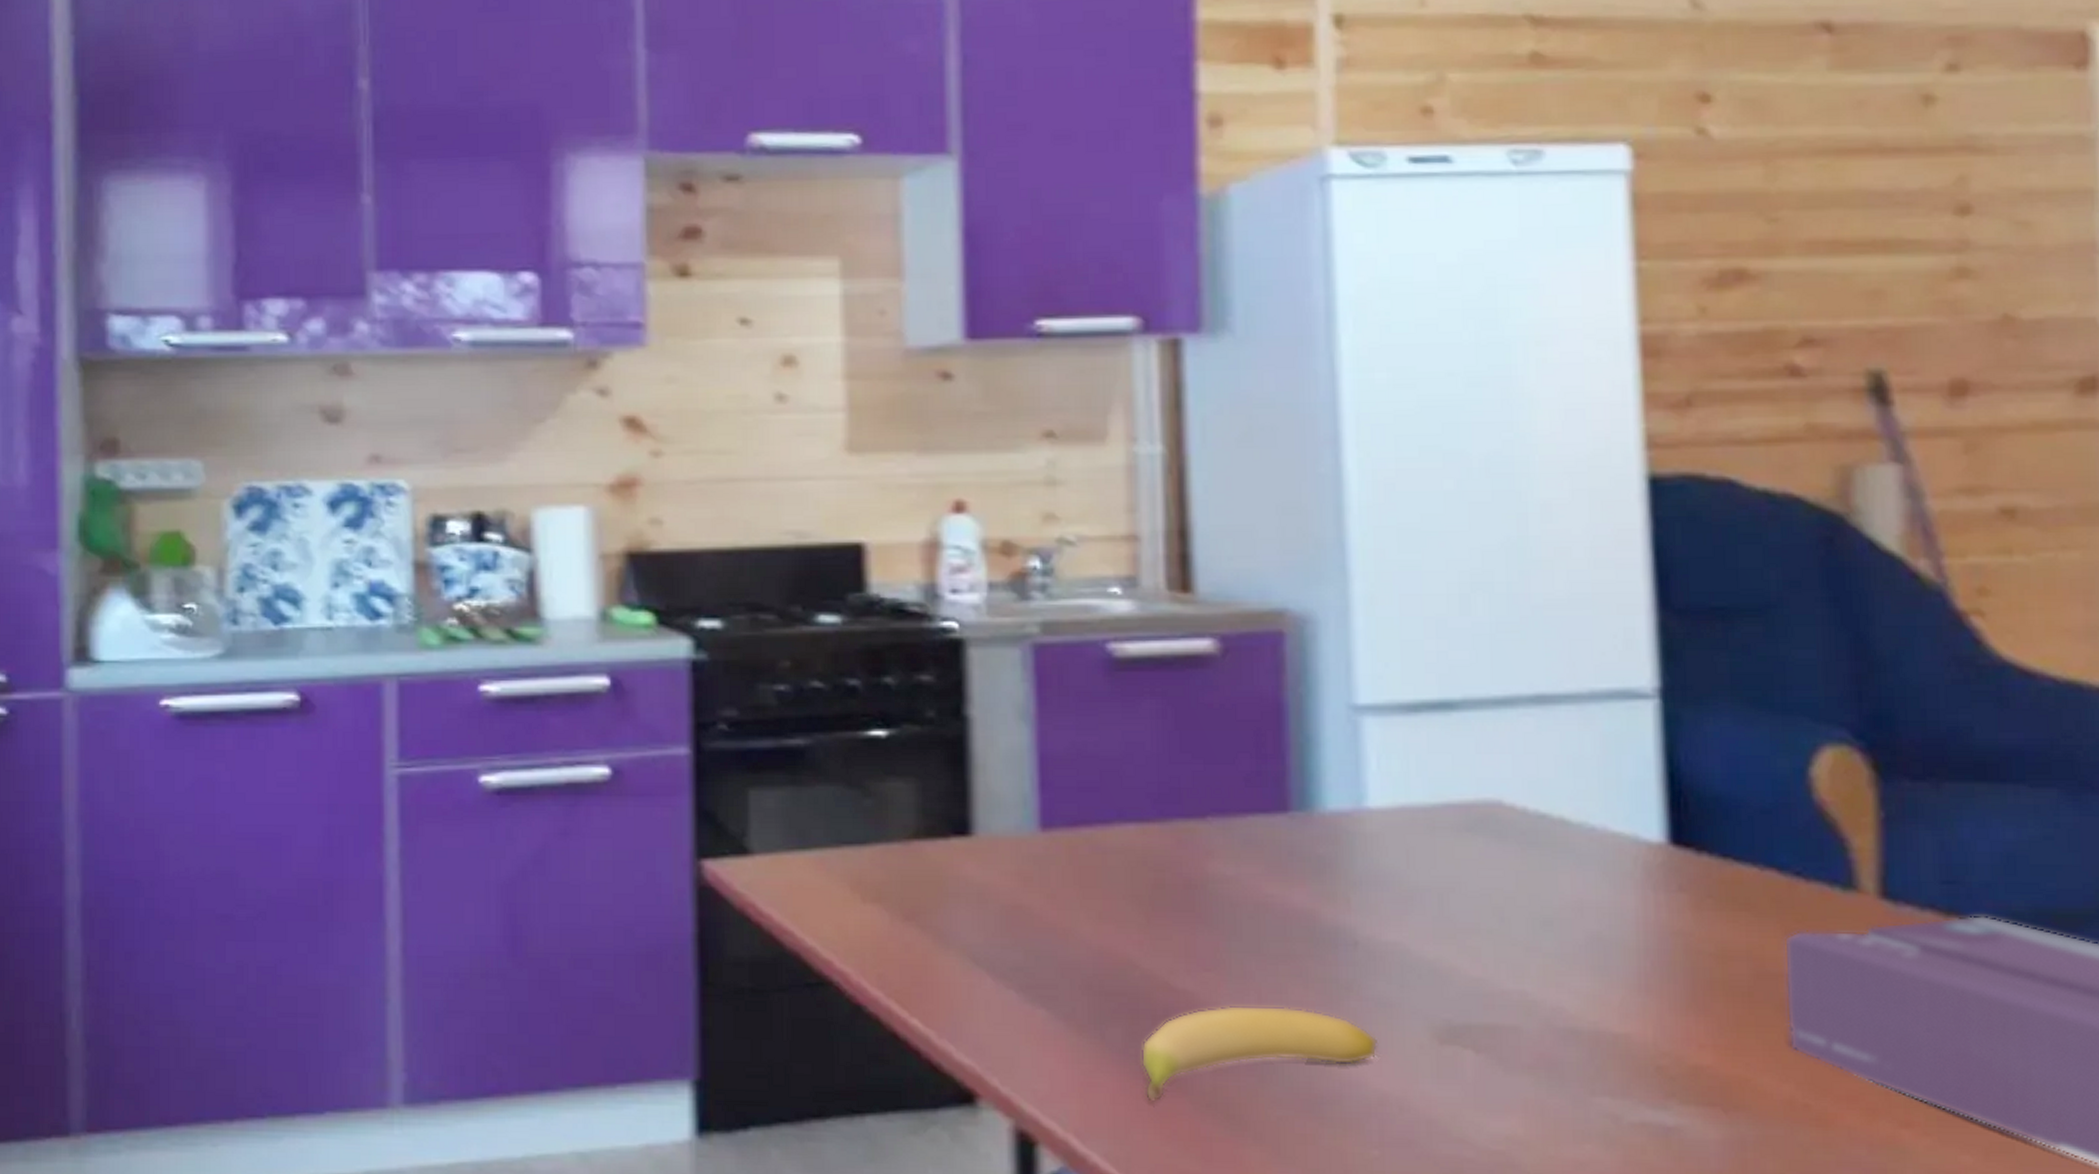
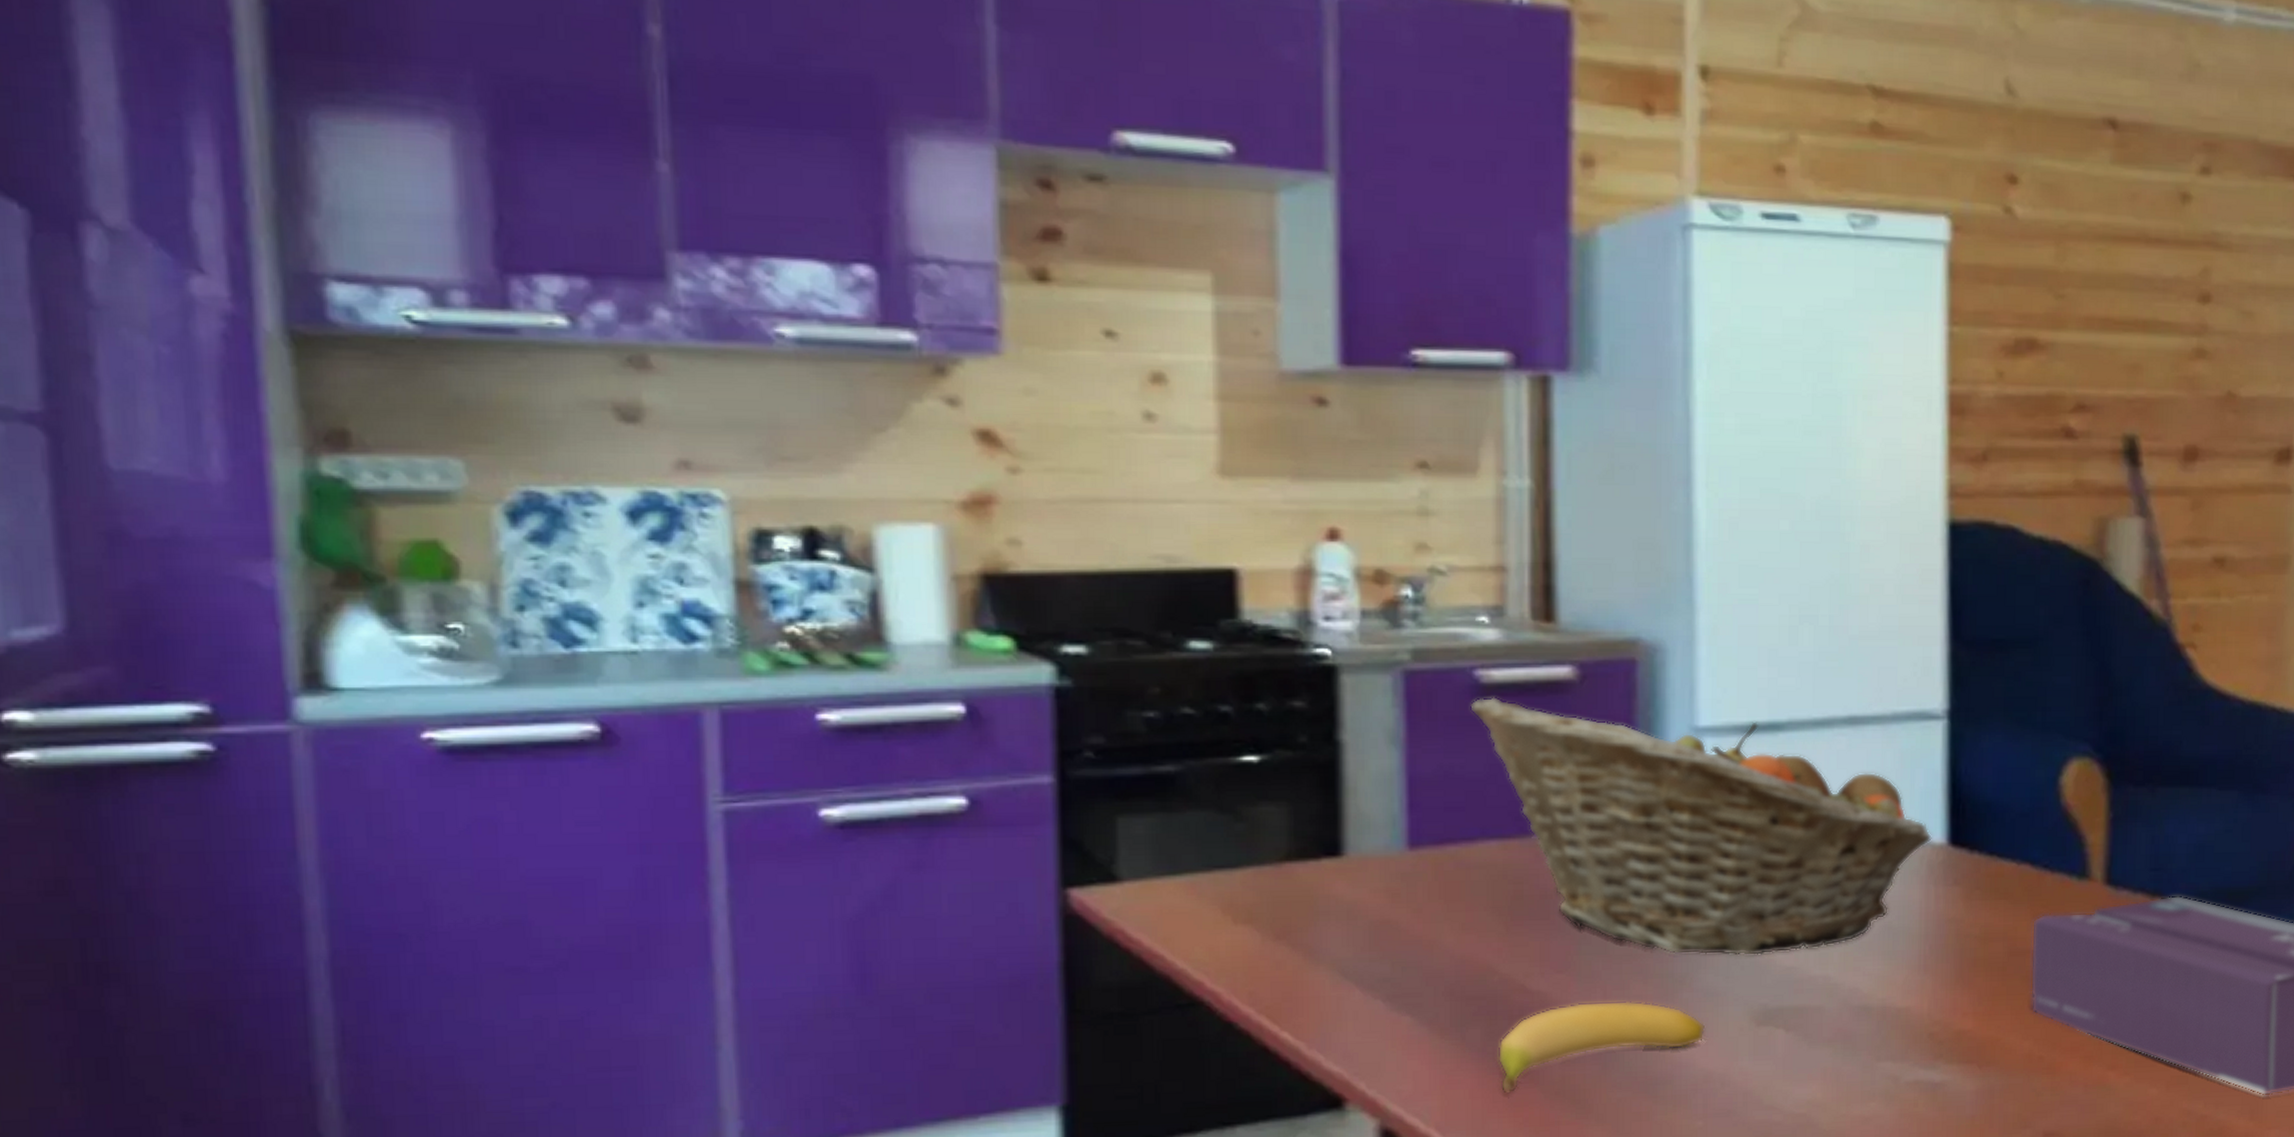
fruit basket: none [1103,670,1647,964] -> present [1470,696,1932,956]

